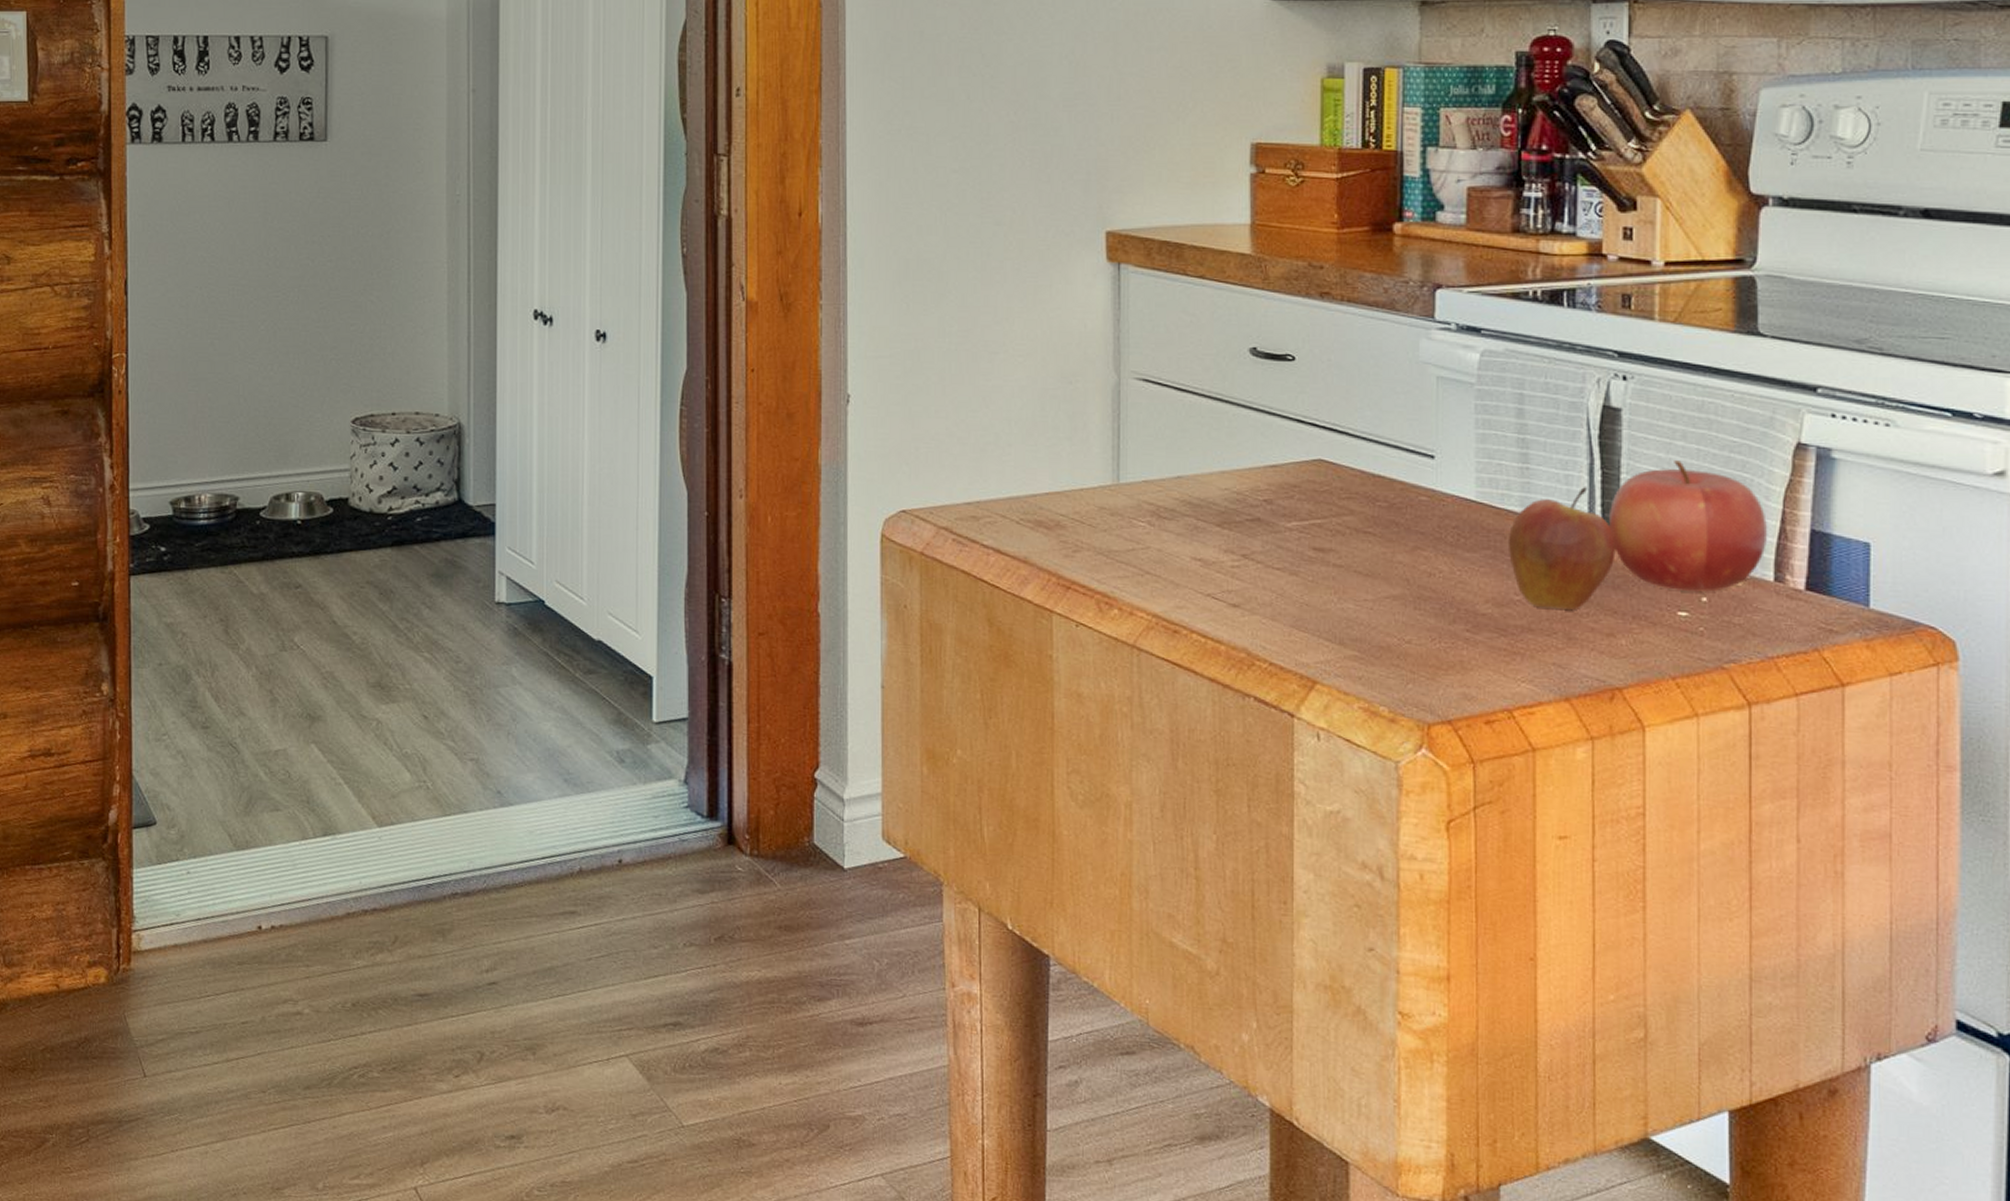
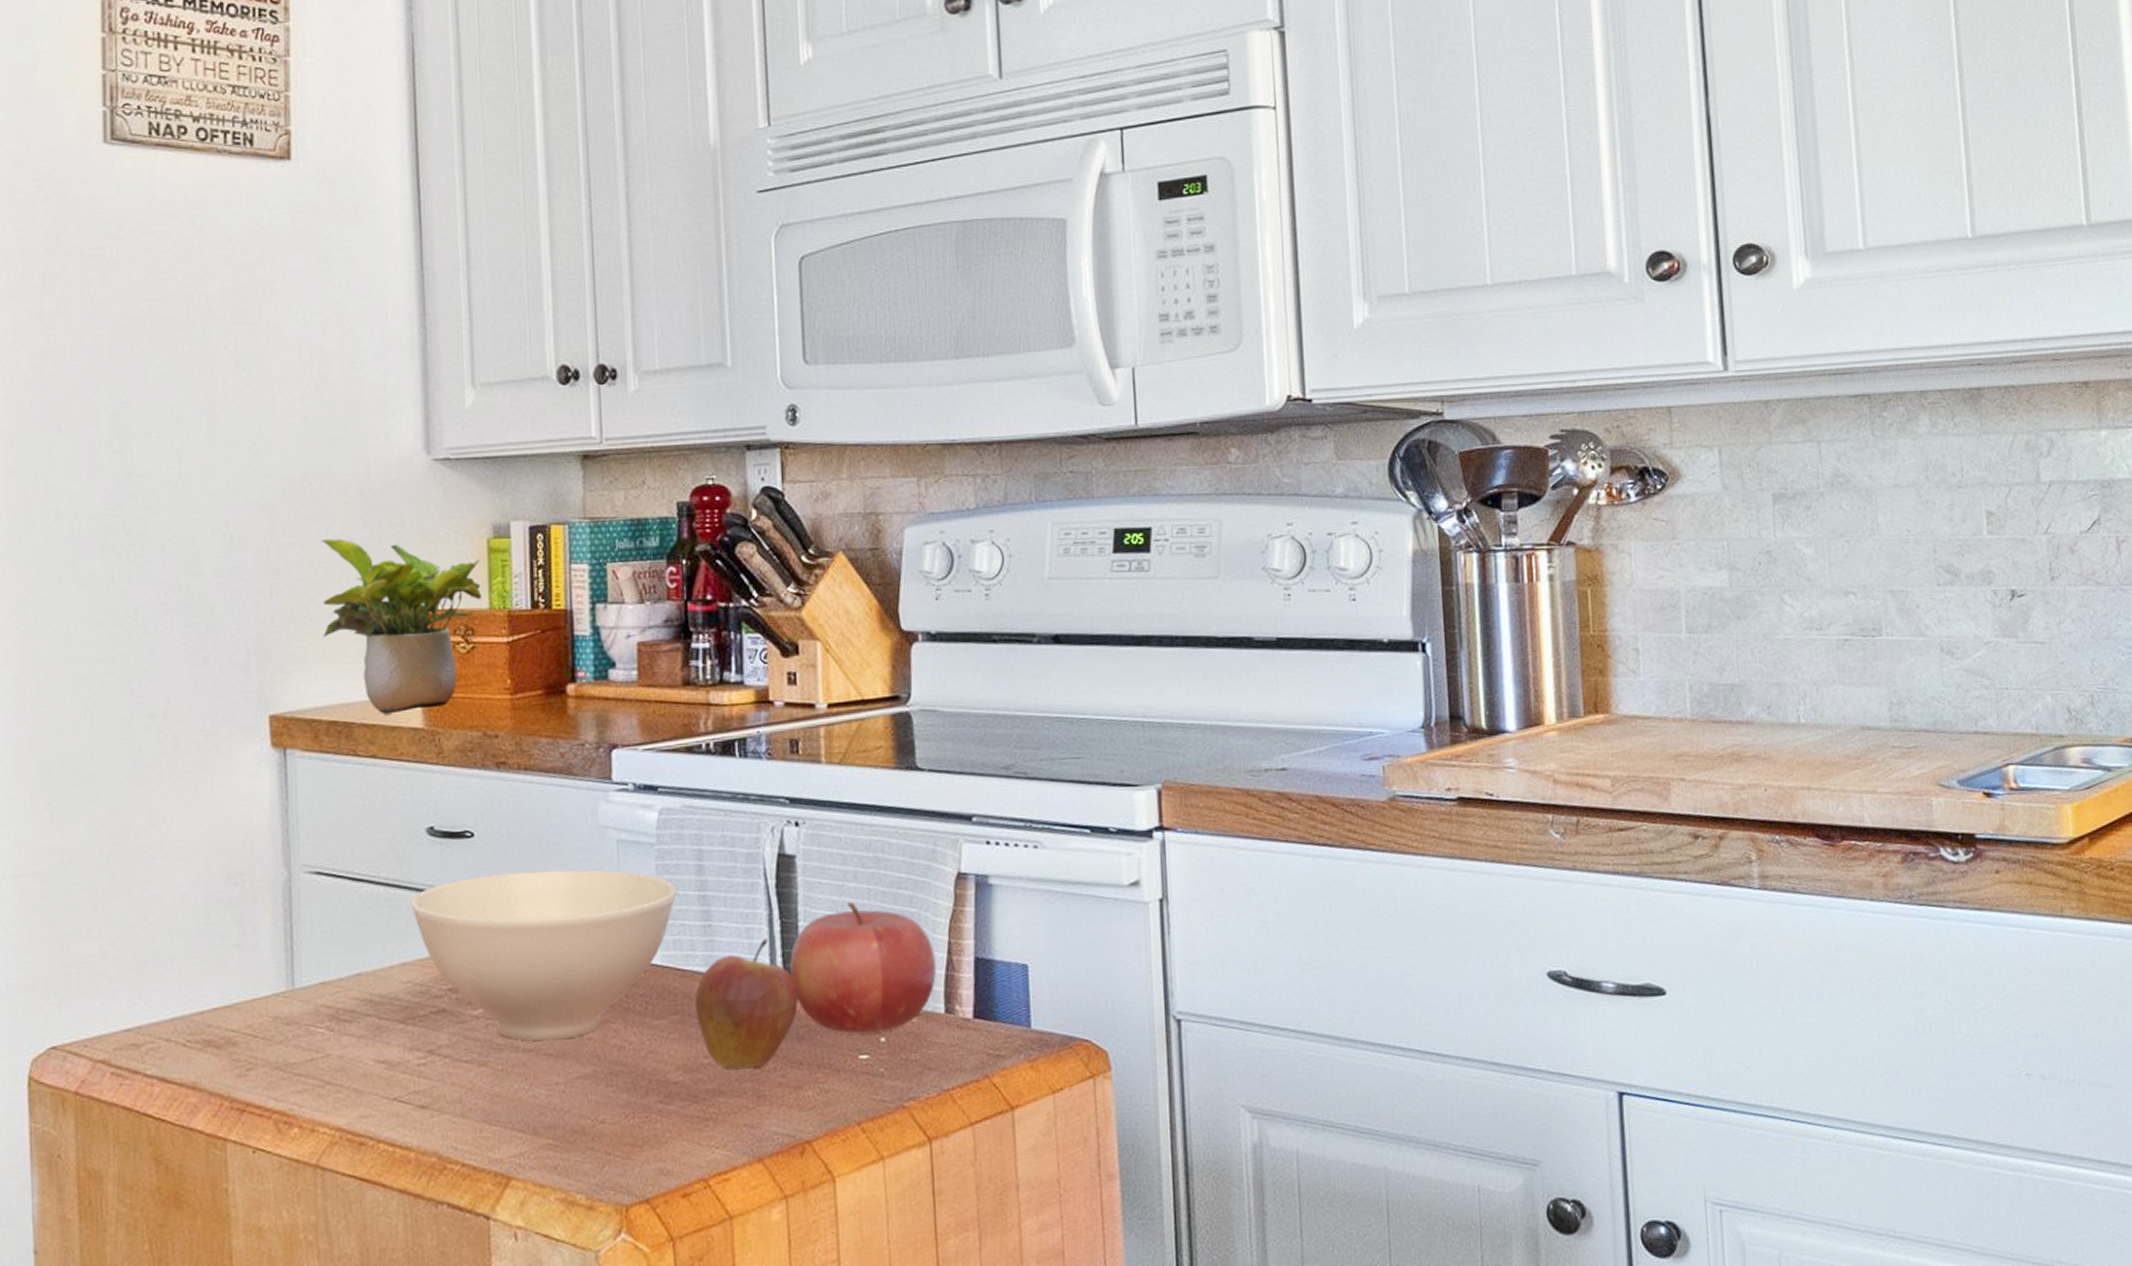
potted plant: none [1159,71,1313,239] -> present [321,538,481,715]
bowl: none [1230,397,1496,560] -> present [409,869,678,1041]

